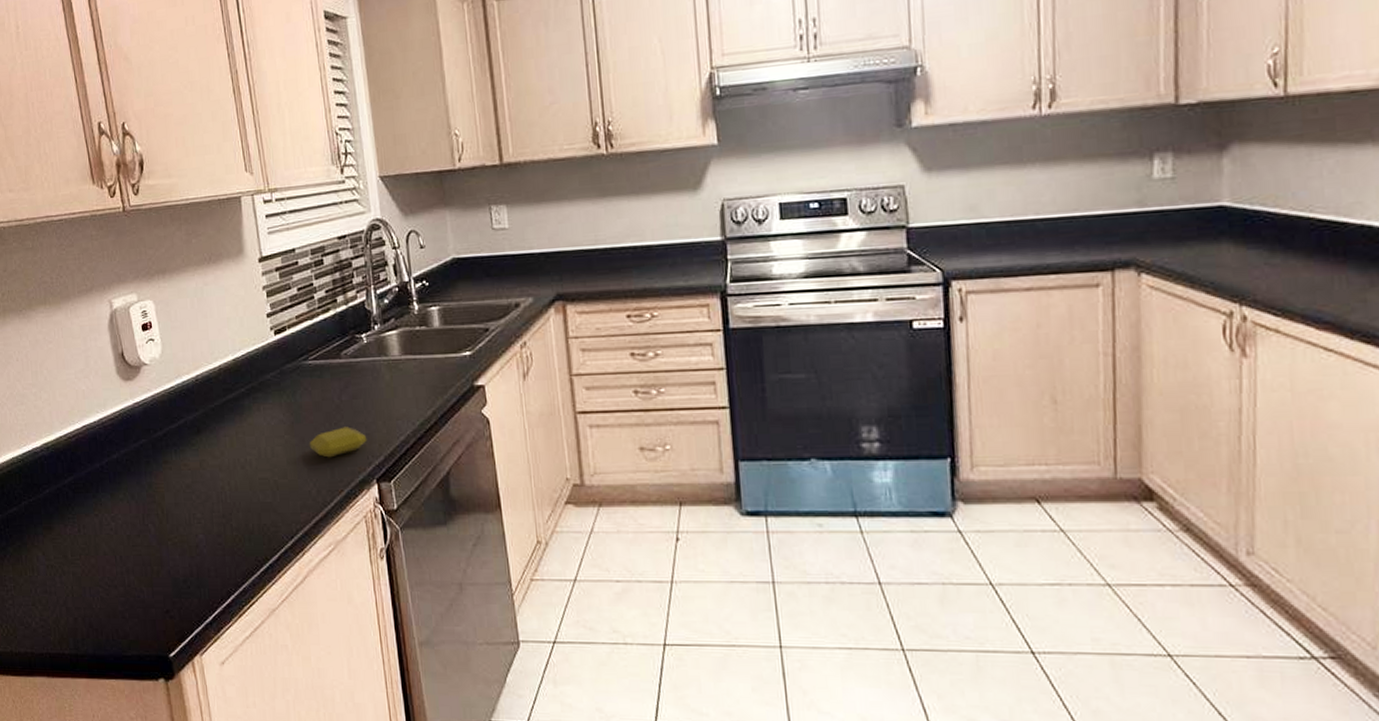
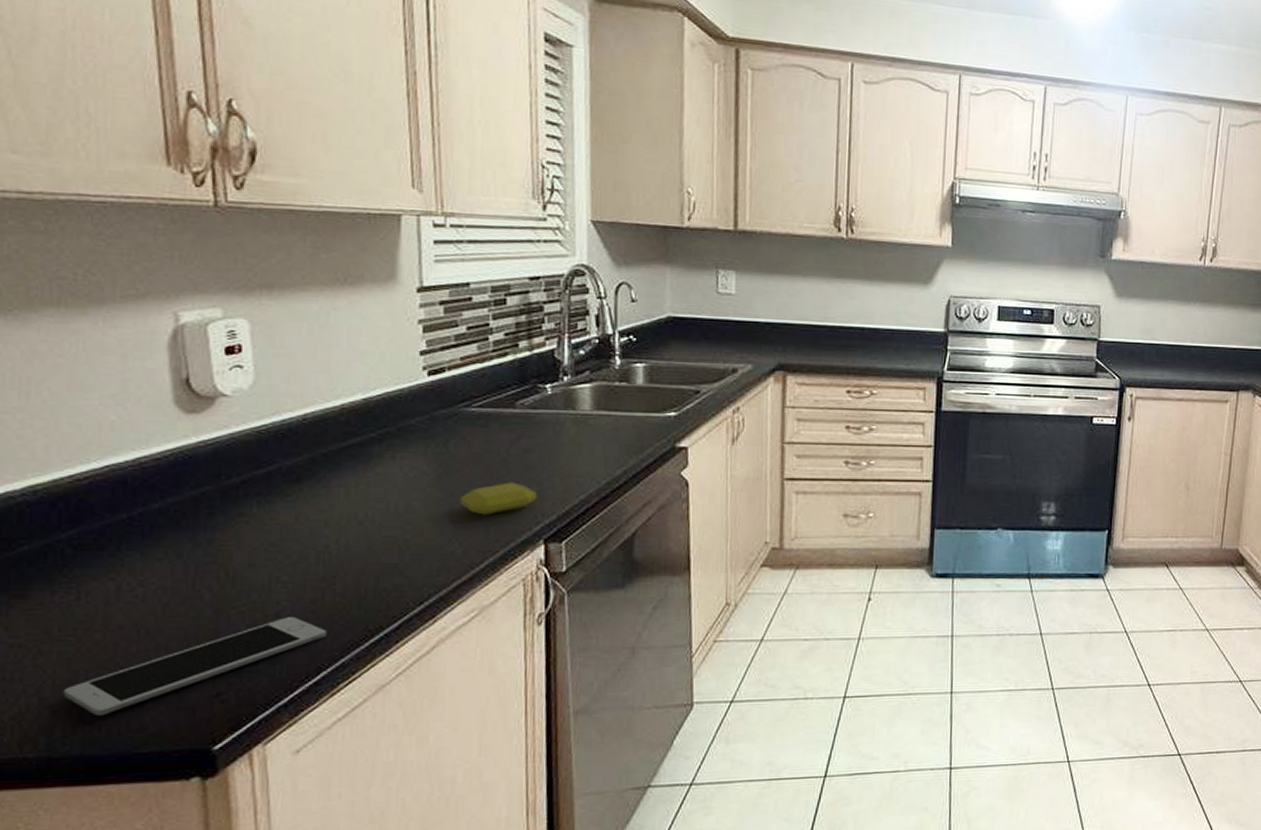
cell phone: none [78,548,231,623] -> present [63,617,327,715]

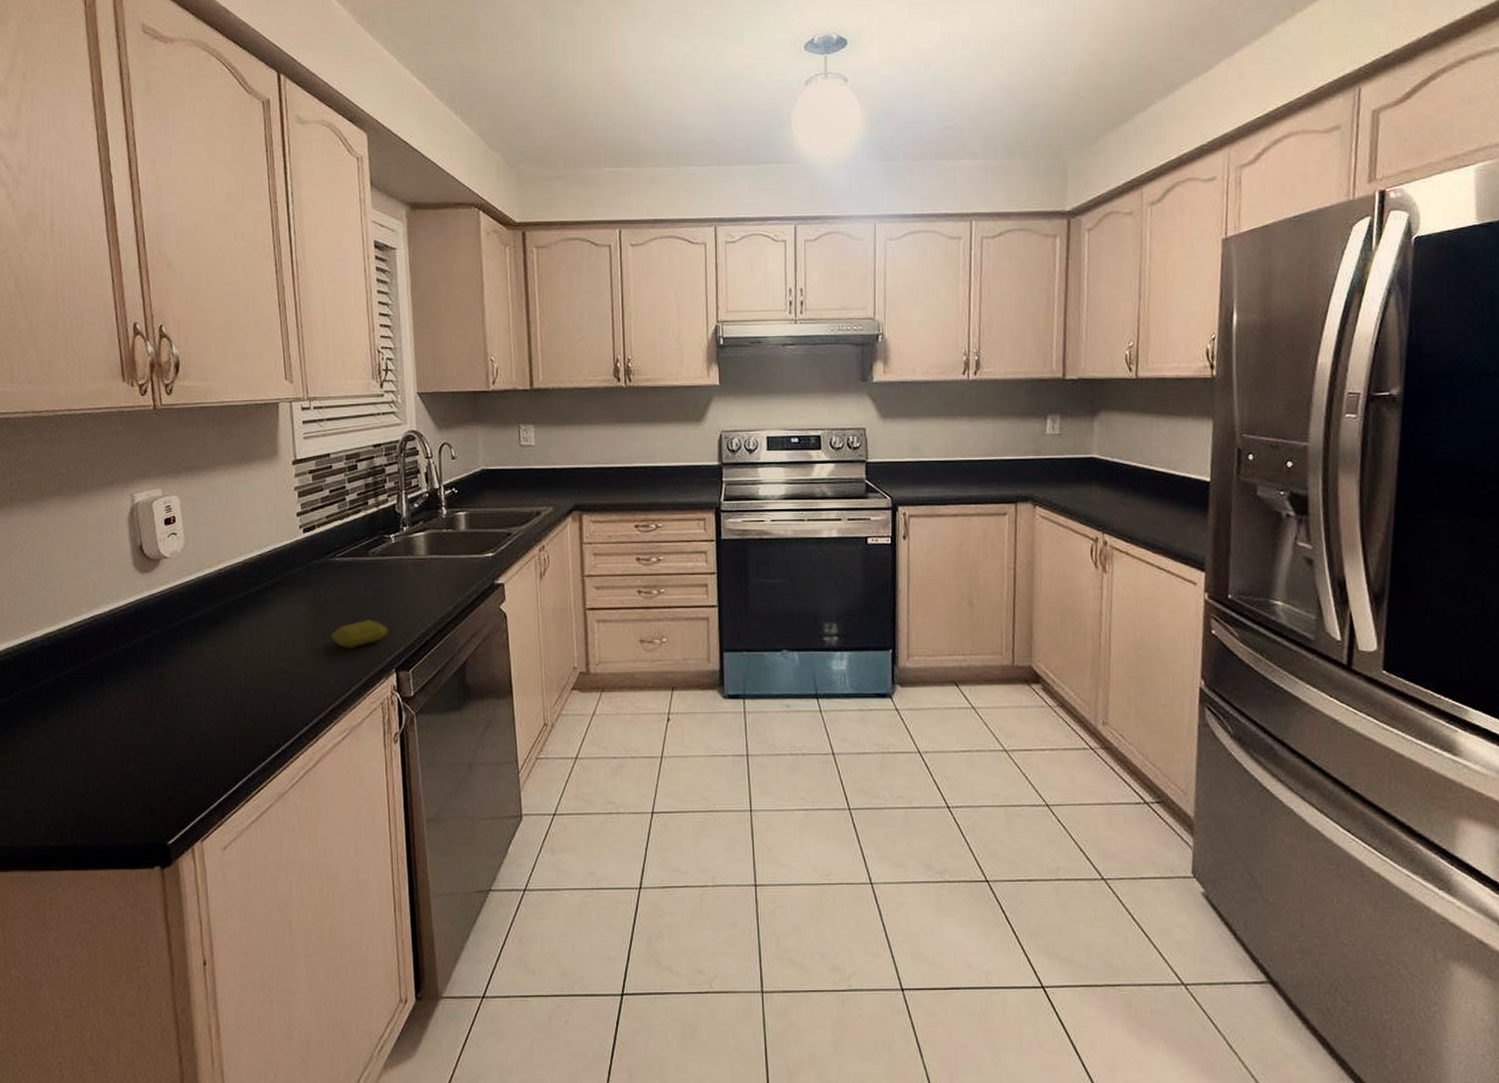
cell phone: present [63,617,327,715] -> none [70,736,241,814]

